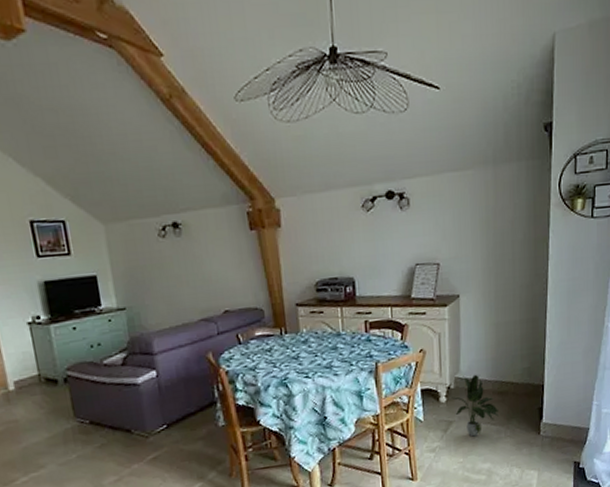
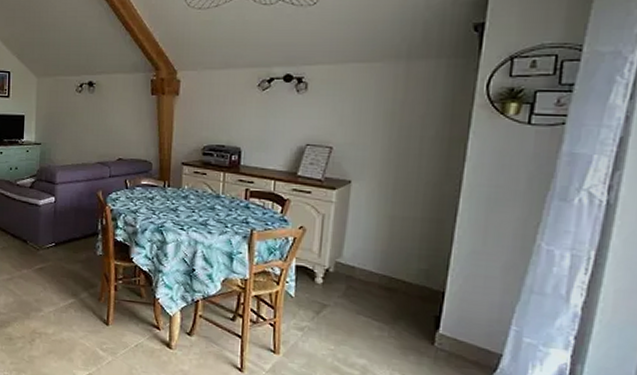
potted plant: present [451,374,500,437] -> none [329,263,384,328]

